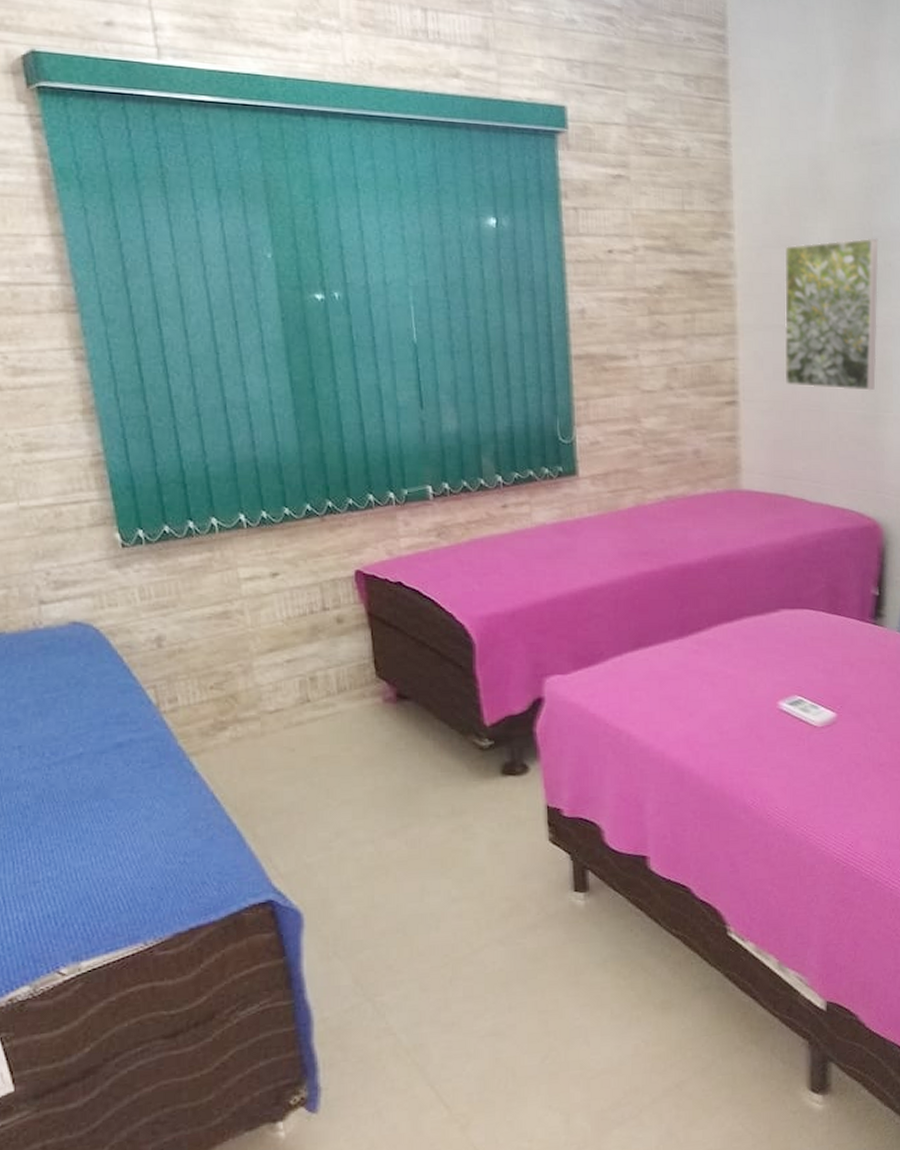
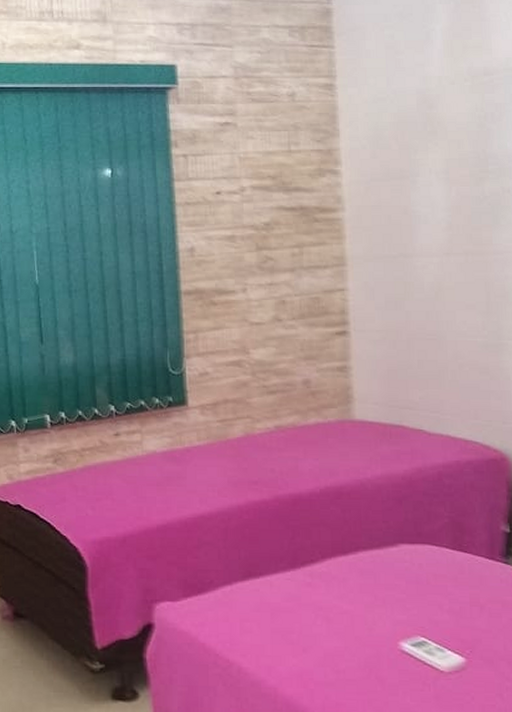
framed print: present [784,238,879,391] -> none [395,165,498,318]

